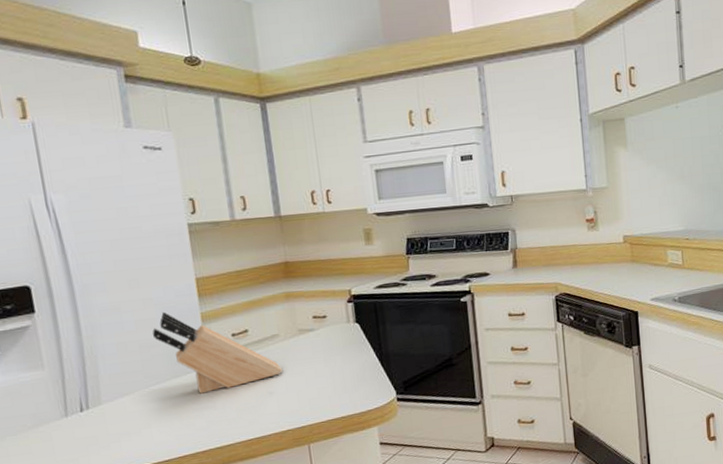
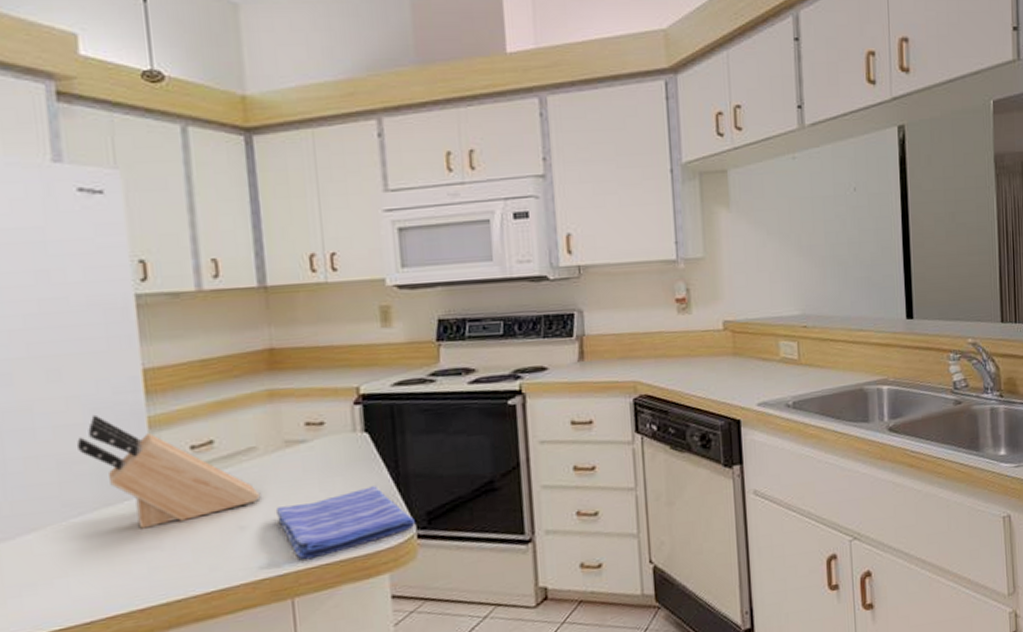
dish towel: none [295,362,395,416] -> present [277,486,415,560]

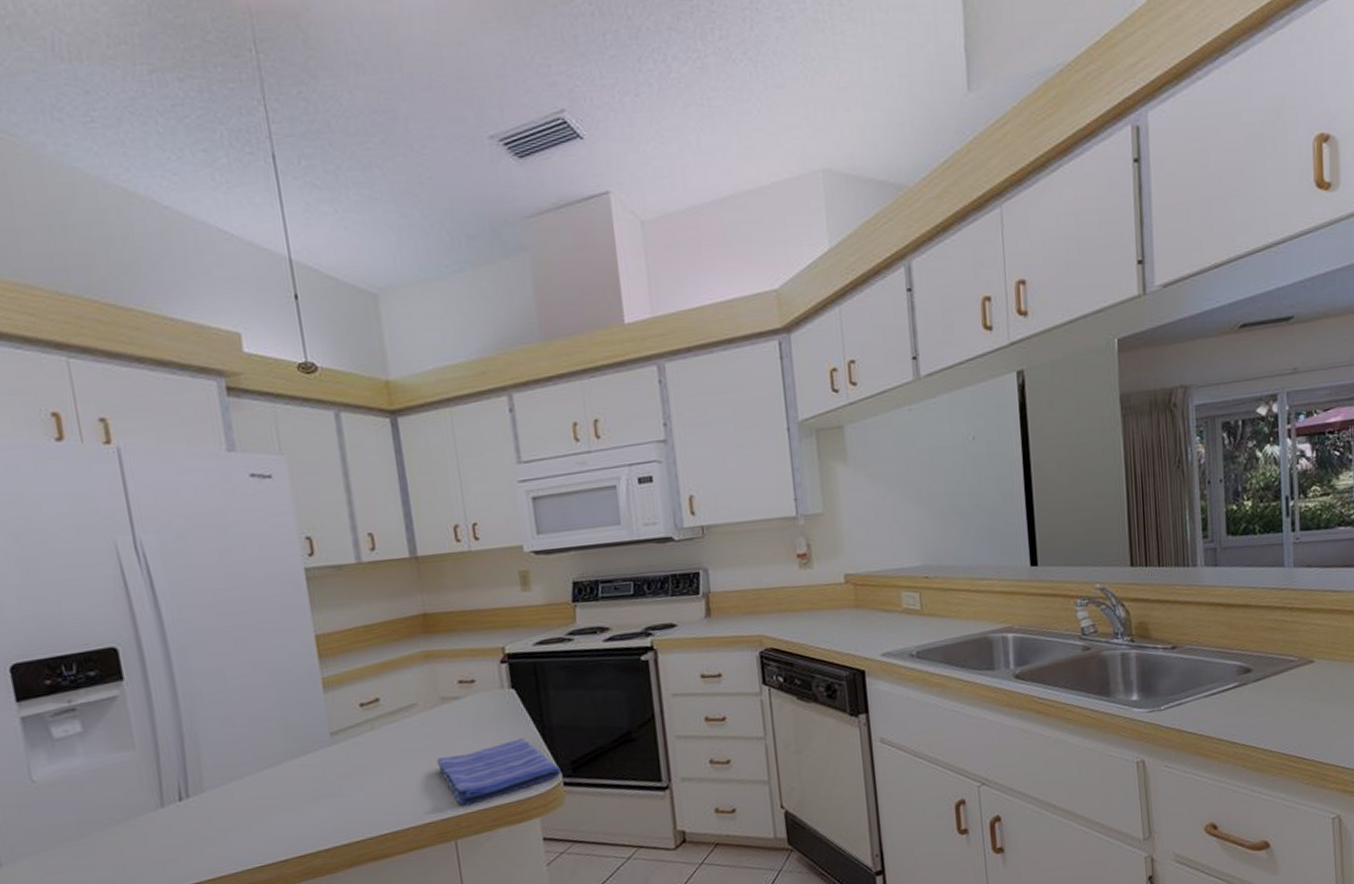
knife block: present [76,414,261,529] -> none [263,677,423,778]

